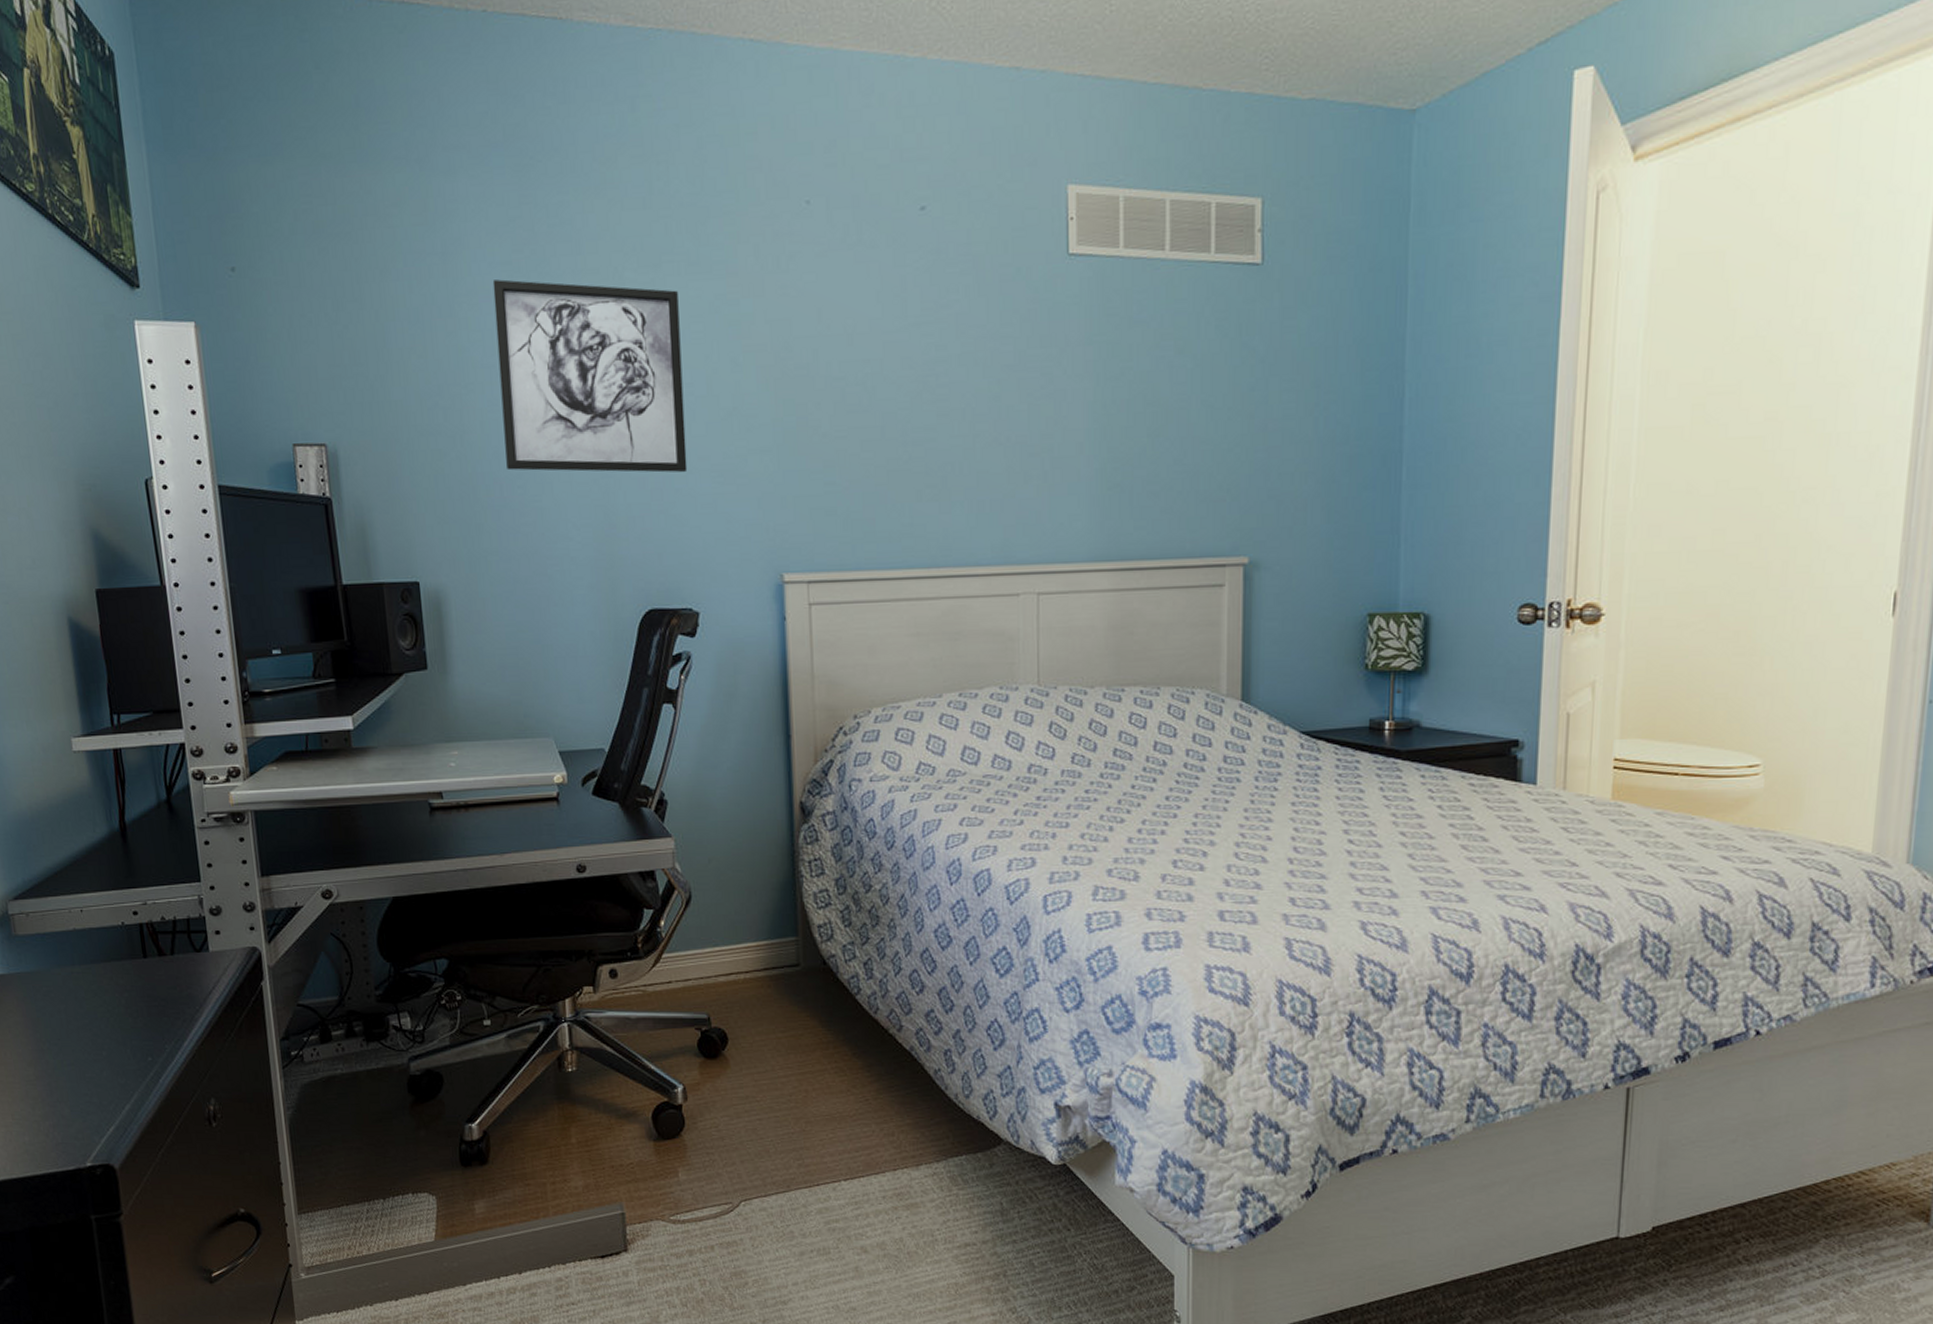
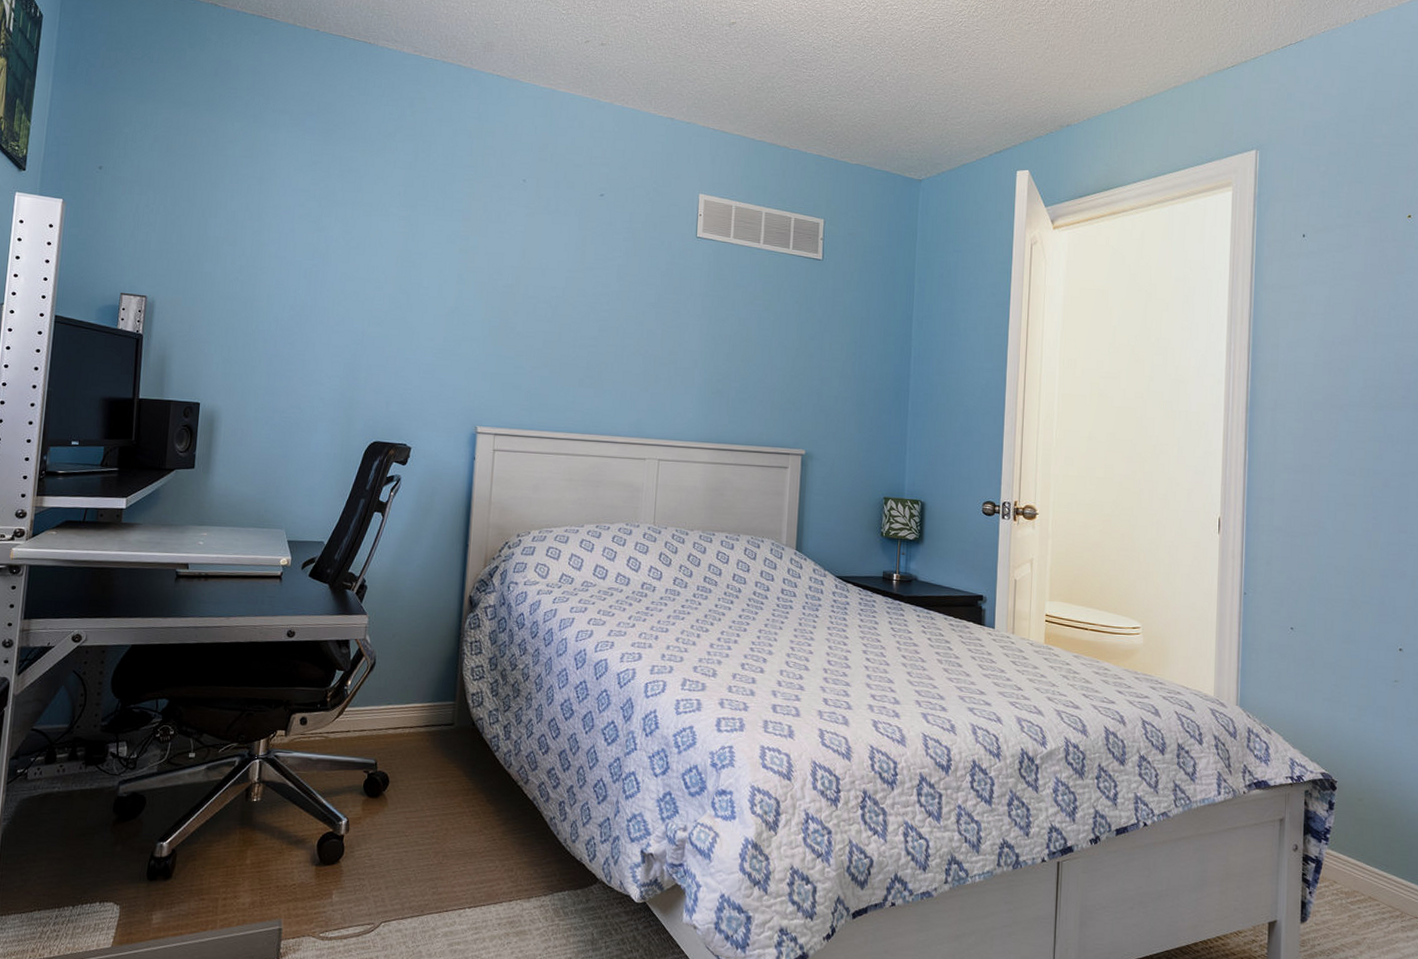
wall art: present [492,279,688,473] -> none [282,201,426,348]

